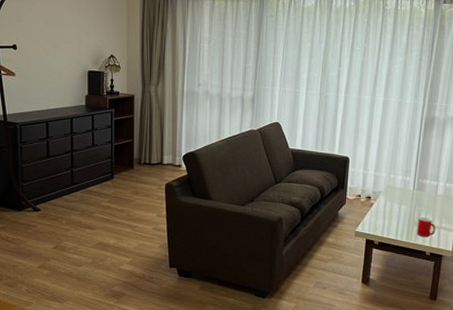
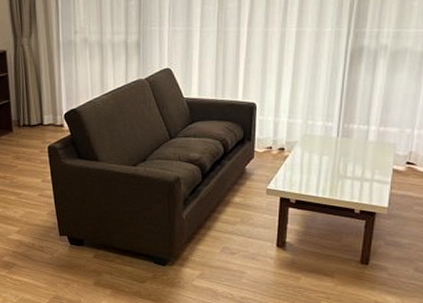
cup: present [416,216,436,237] -> none [342,168,366,192]

